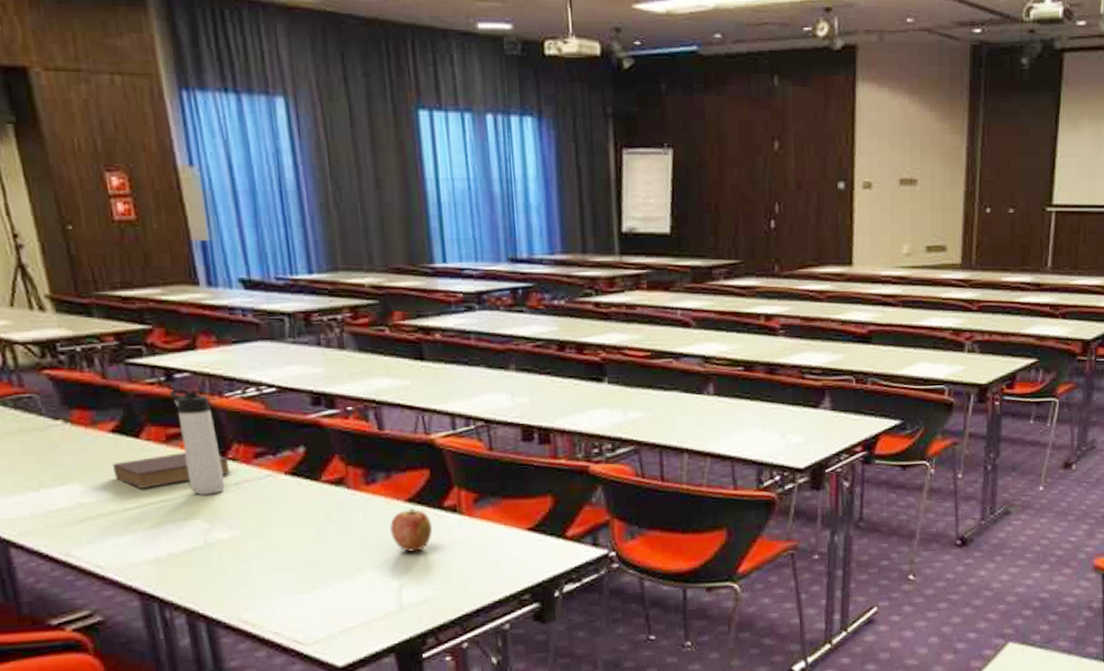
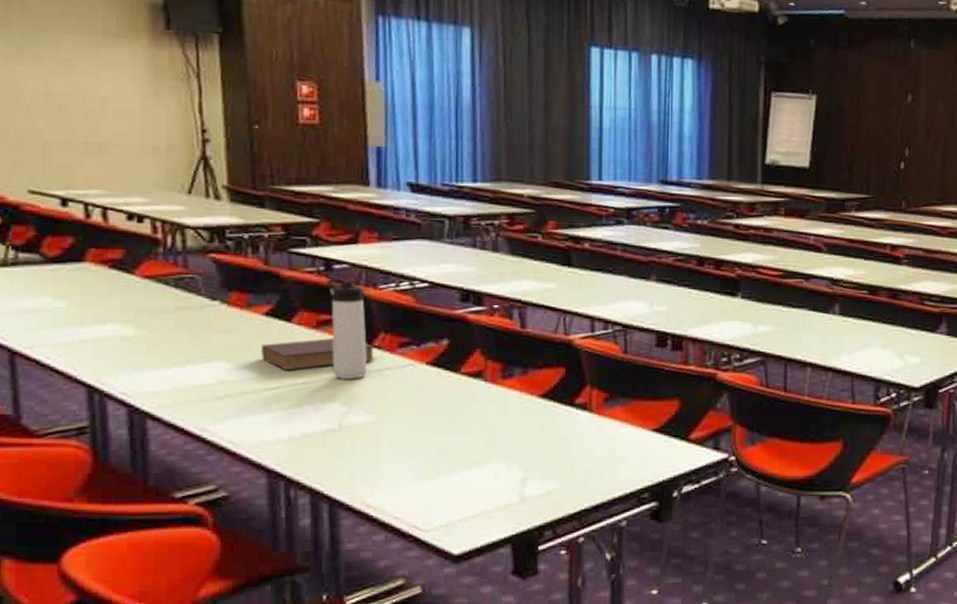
apple: present [390,508,432,552] -> none [521,404,561,446]

